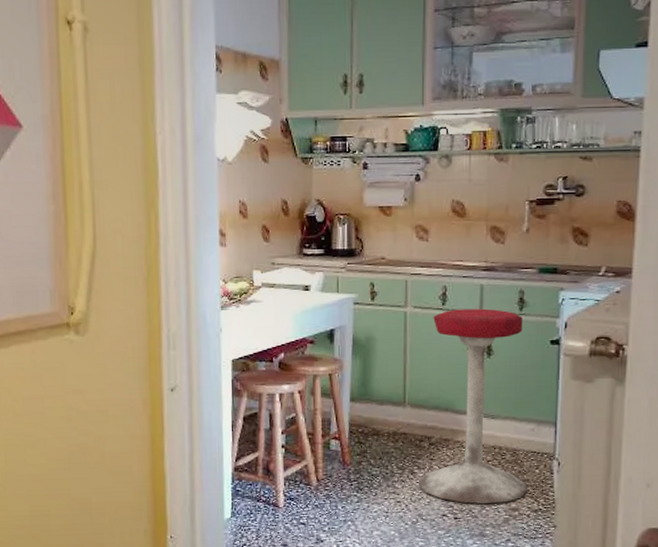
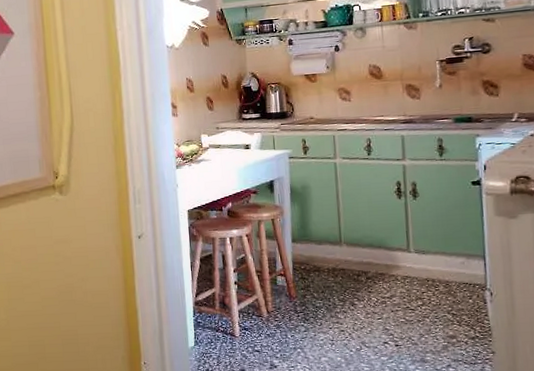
stool: present [419,308,528,504] -> none [359,156,464,332]

